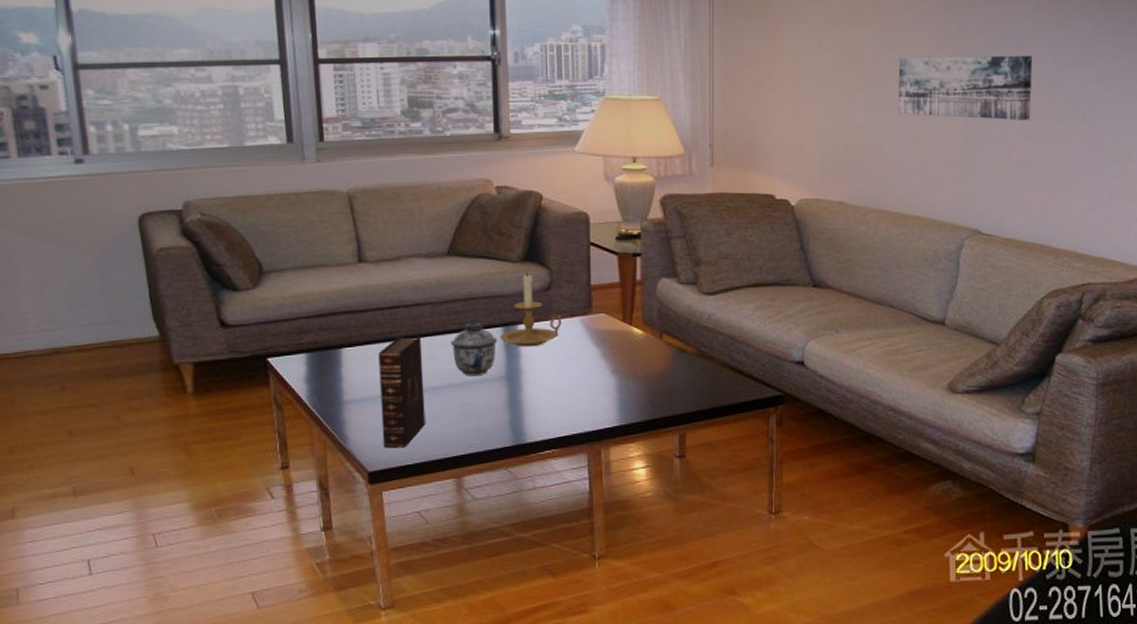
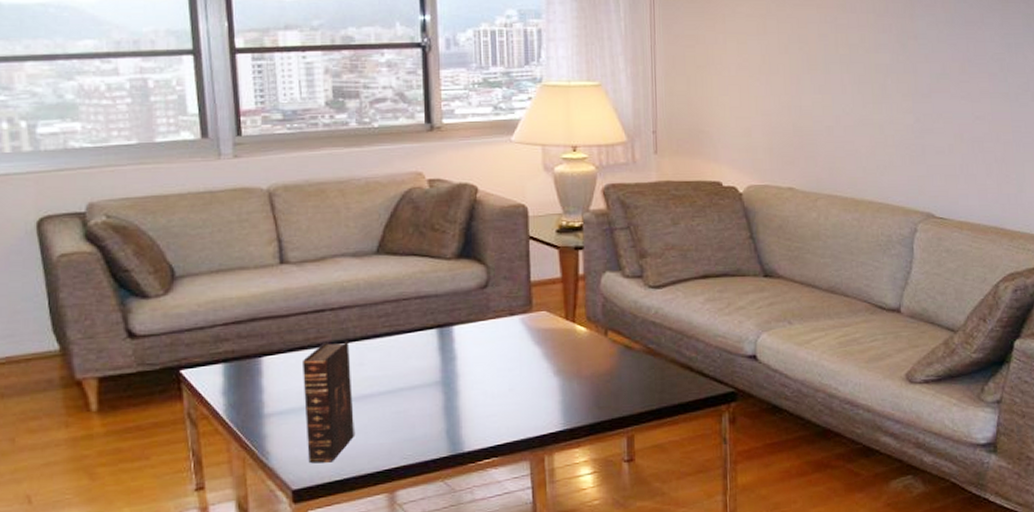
lidded jar: present [450,317,498,376] -> none [381,319,432,383]
candle holder: present [499,272,563,347] -> none [434,270,501,349]
wall art: present [898,55,1033,120] -> none [845,34,981,100]

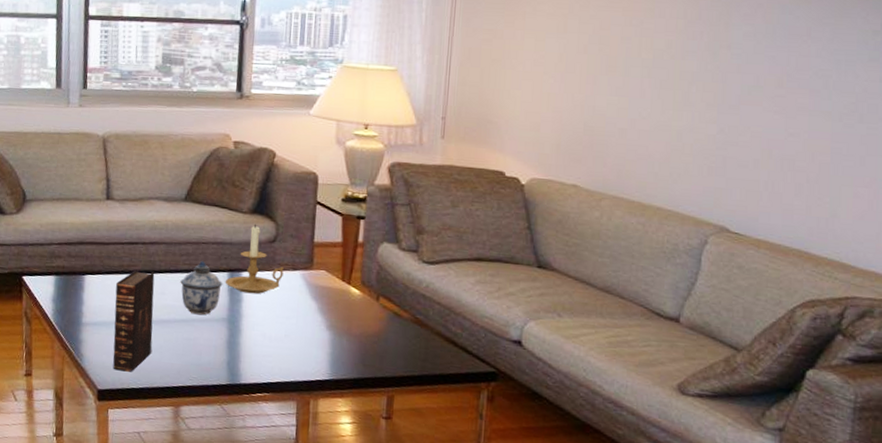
lidded jar: none [381,319,432,383] -> present [180,260,223,315]
candle holder: none [434,270,501,349] -> present [225,224,285,294]

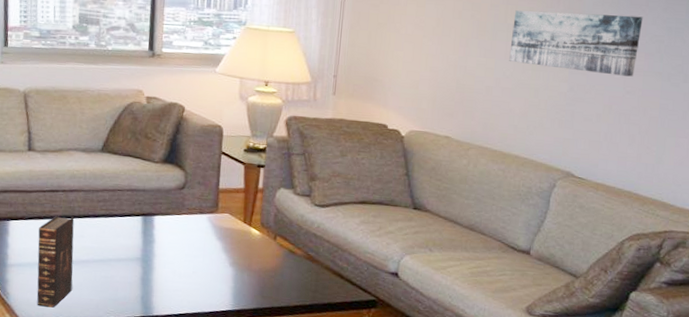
lidded jar: present [180,260,223,315] -> none [98,206,137,256]
candle holder: present [225,224,285,294] -> none [138,172,193,236]
wall art: none [645,43,805,117] -> present [509,10,643,77]

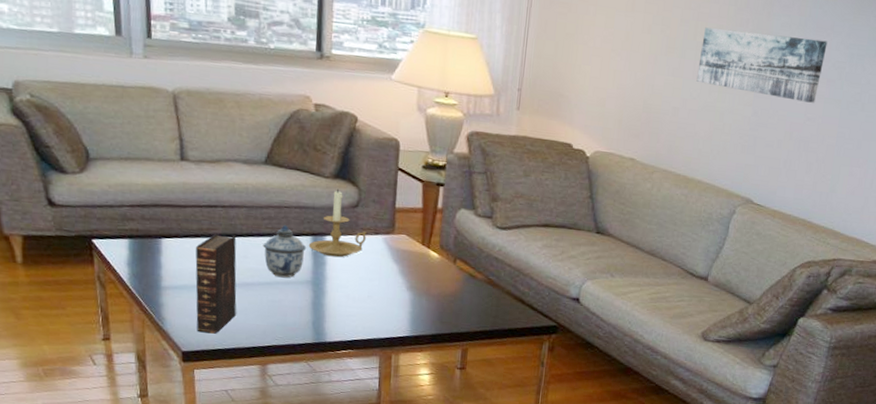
lidded jar: none [98,206,137,256] -> present [263,224,307,278]
candle holder: none [138,172,193,236] -> present [308,188,368,258]

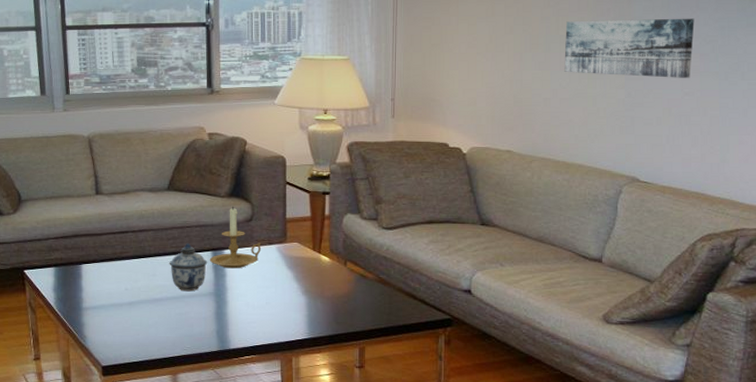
bible: present [195,233,237,334] -> none [110,256,148,348]

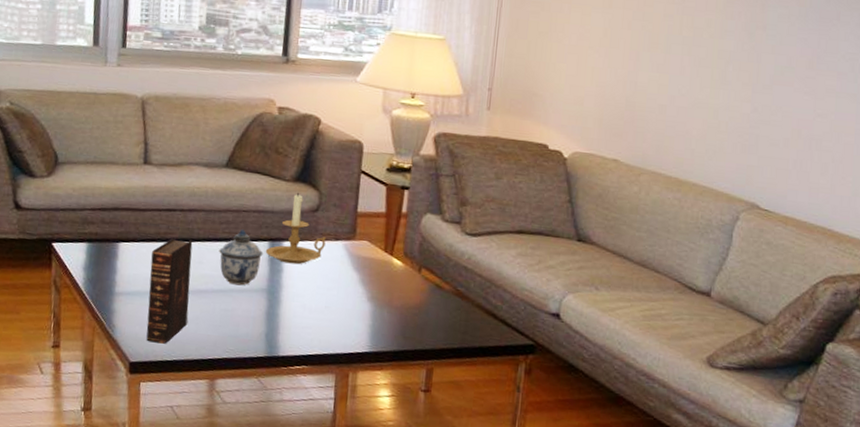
bible: none [110,256,148,348] -> present [146,237,193,344]
wall art: present [564,18,695,78] -> none [685,21,834,98]

